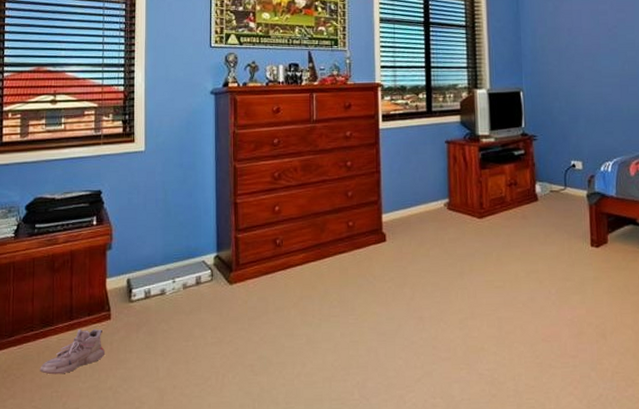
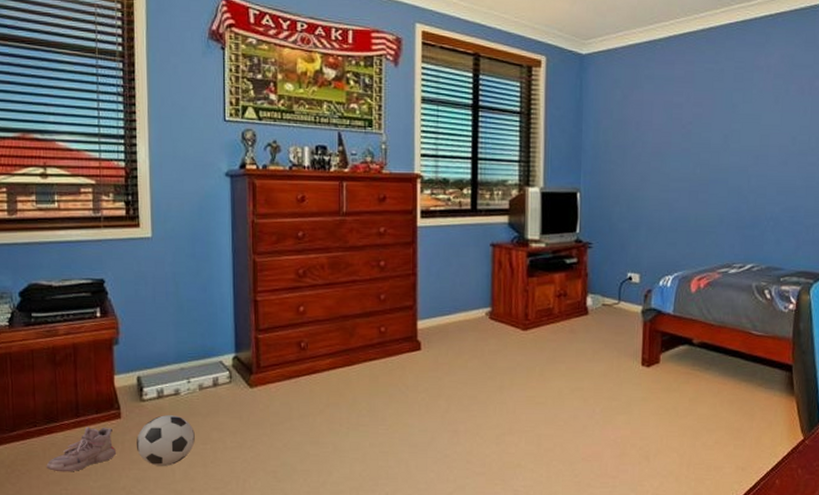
soccer ball: none [123,314,178,365] -> present [136,415,195,466]

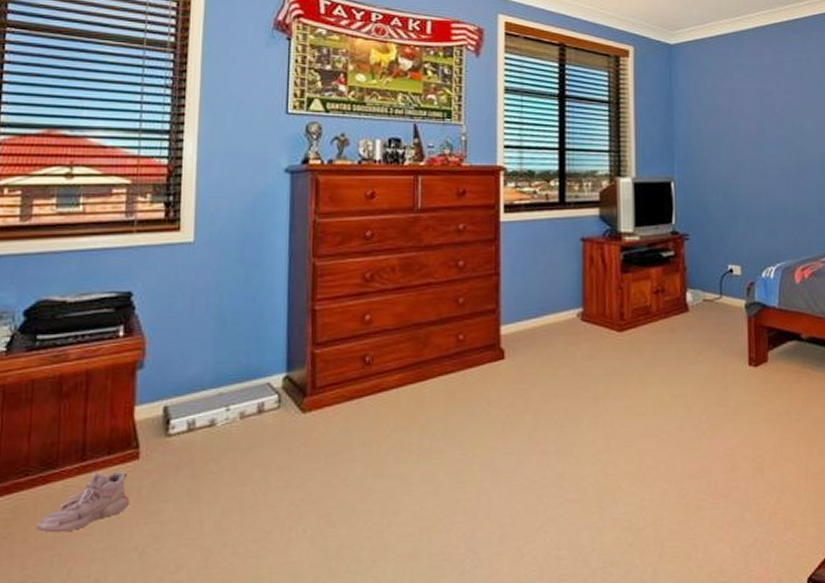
soccer ball: present [136,415,195,466] -> none [155,451,231,517]

